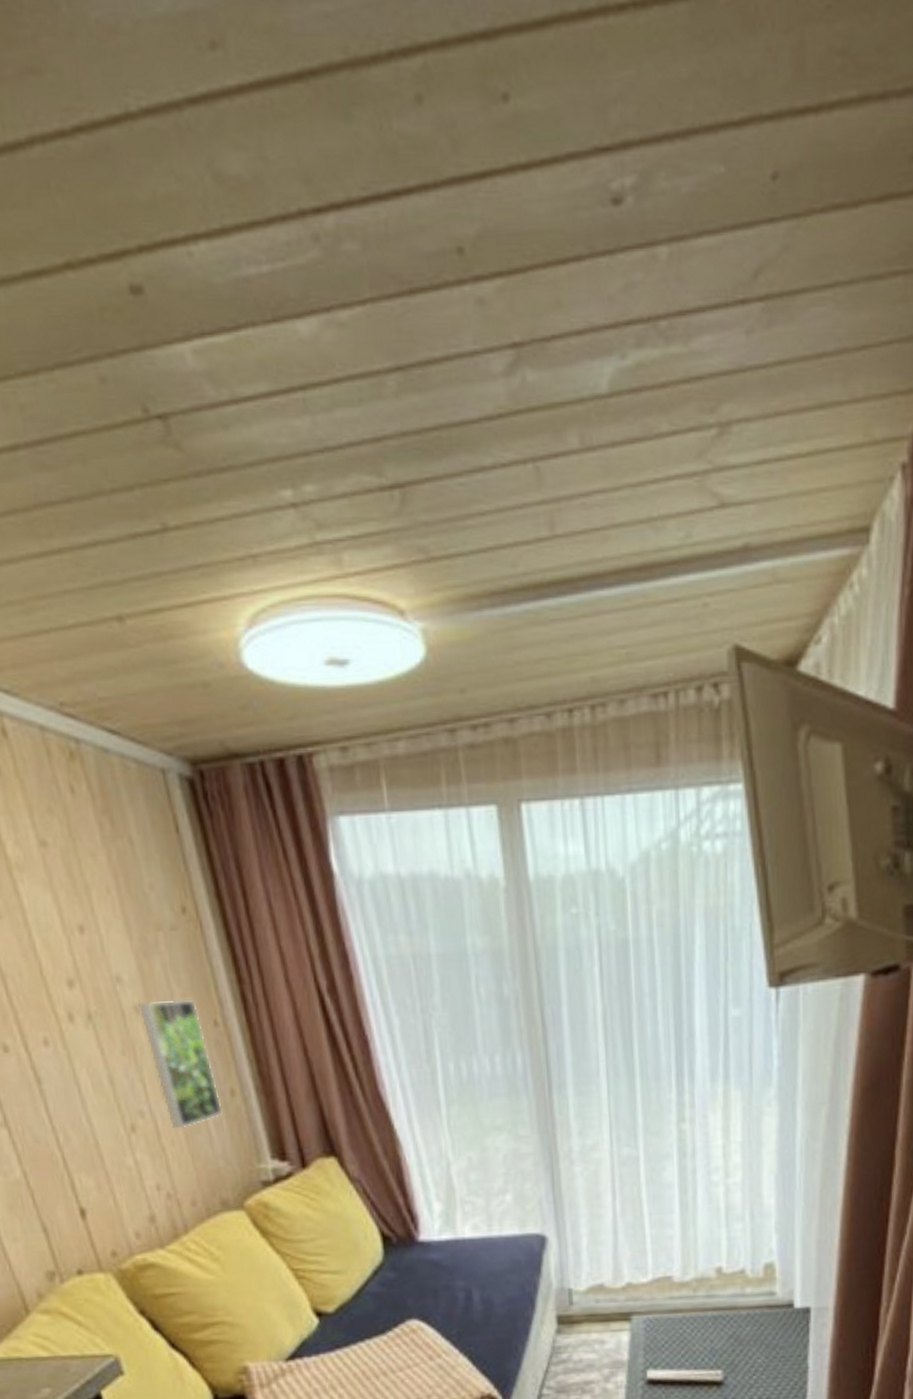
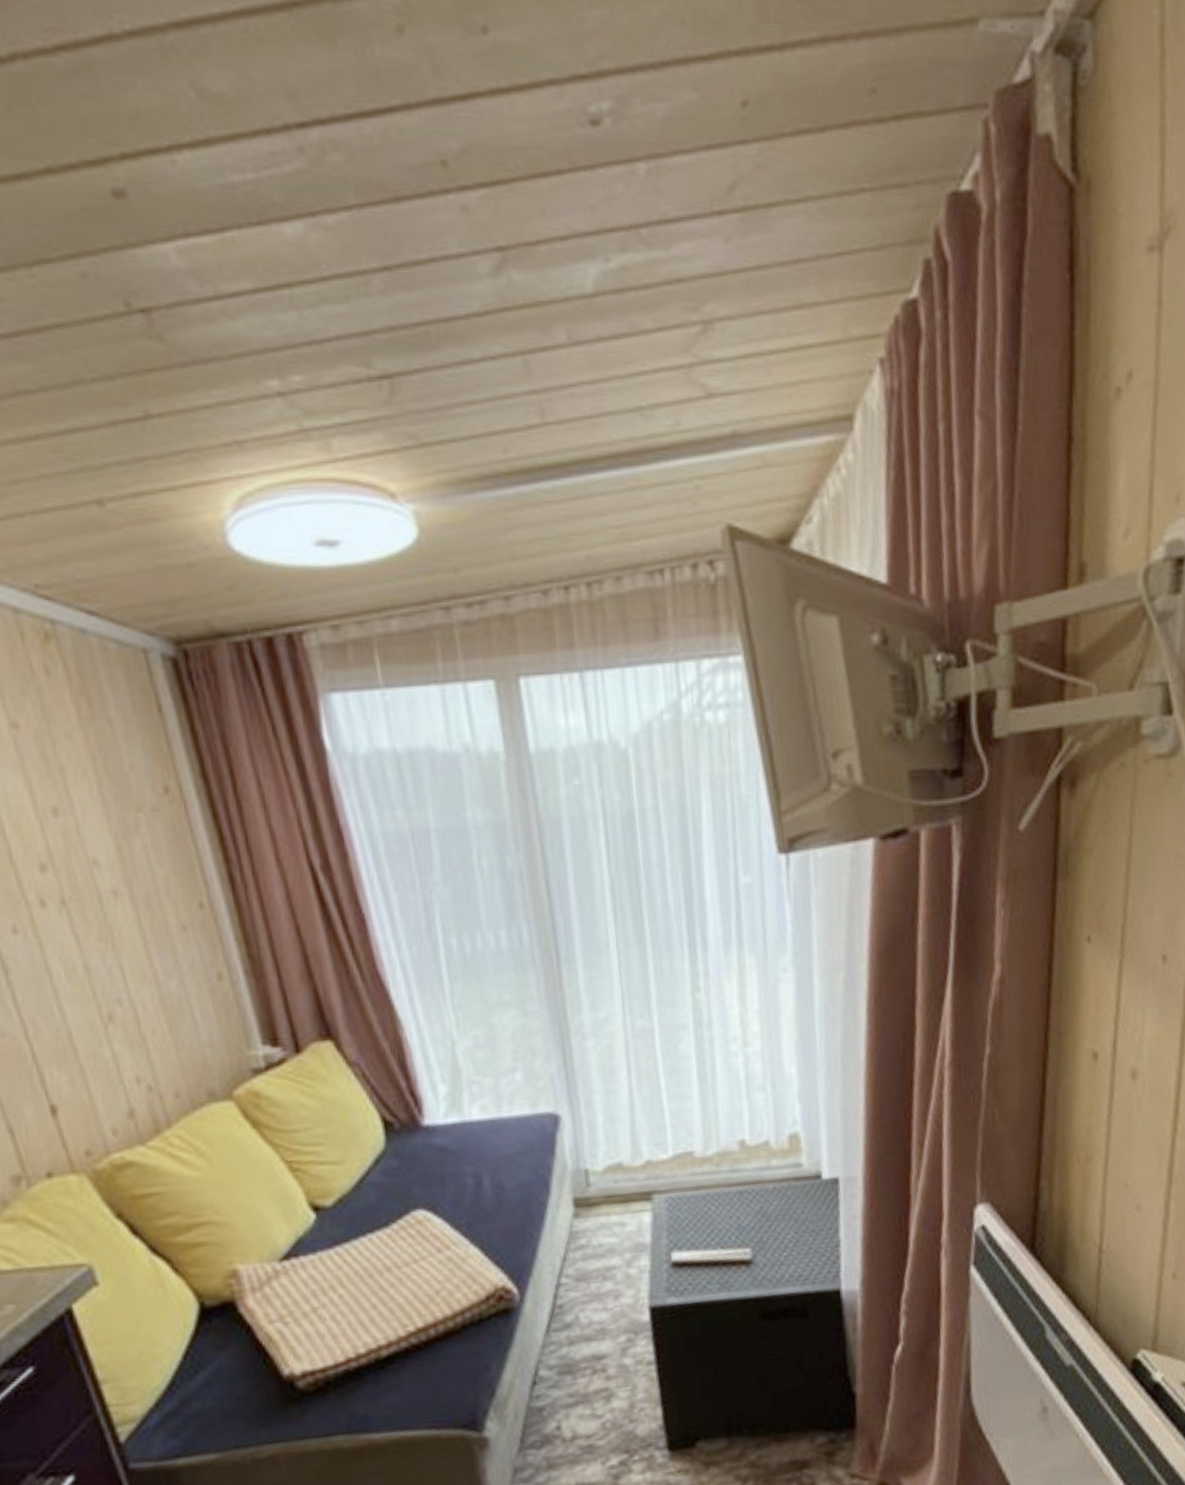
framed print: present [138,998,224,1130] -> none [116,879,210,1018]

